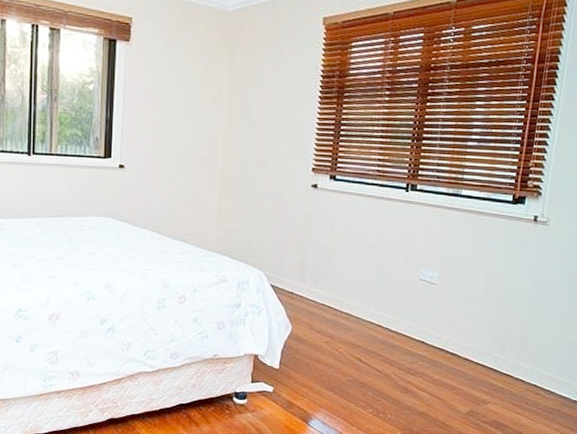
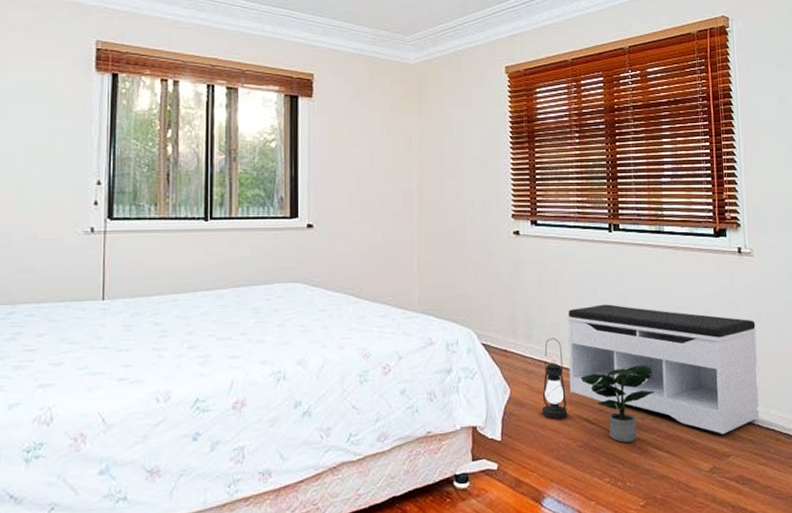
lantern: none [318,285,345,356] -> present [541,338,568,419]
bench: none [346,259,538,384] -> present [567,304,760,434]
potted plant: none [358,316,428,382] -> present [580,364,655,443]

